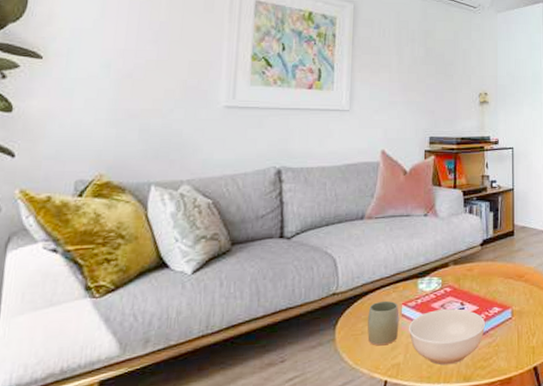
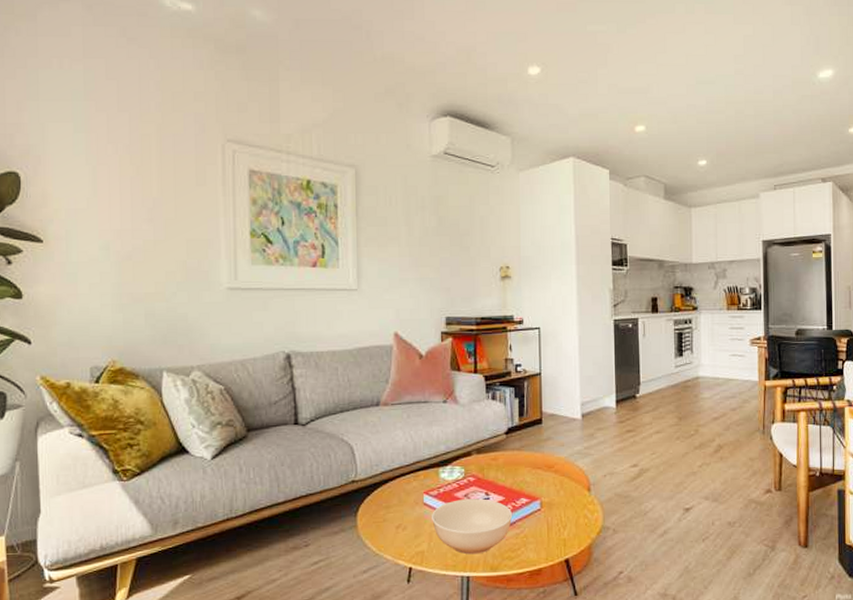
mug: present [367,300,399,346] -> none [388,489,422,534]

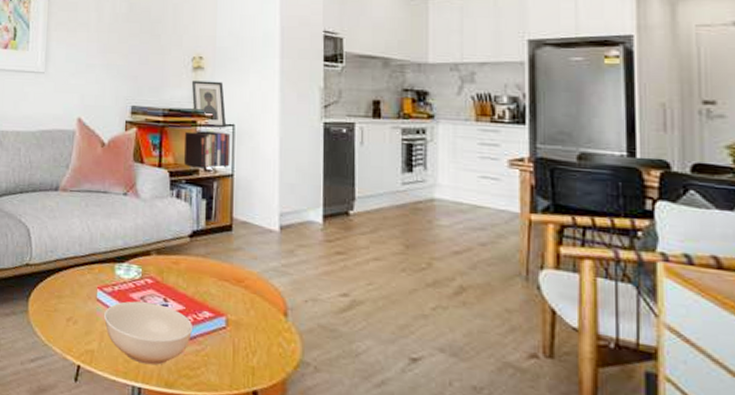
books: none [497,335,537,370] -> present [184,131,229,168]
picture frame: none [500,289,533,332] -> present [191,80,227,128]

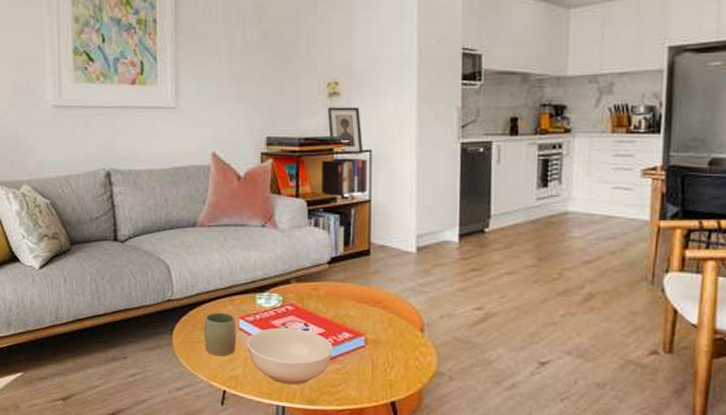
mug: none [60,280,94,328] -> present [203,312,237,357]

